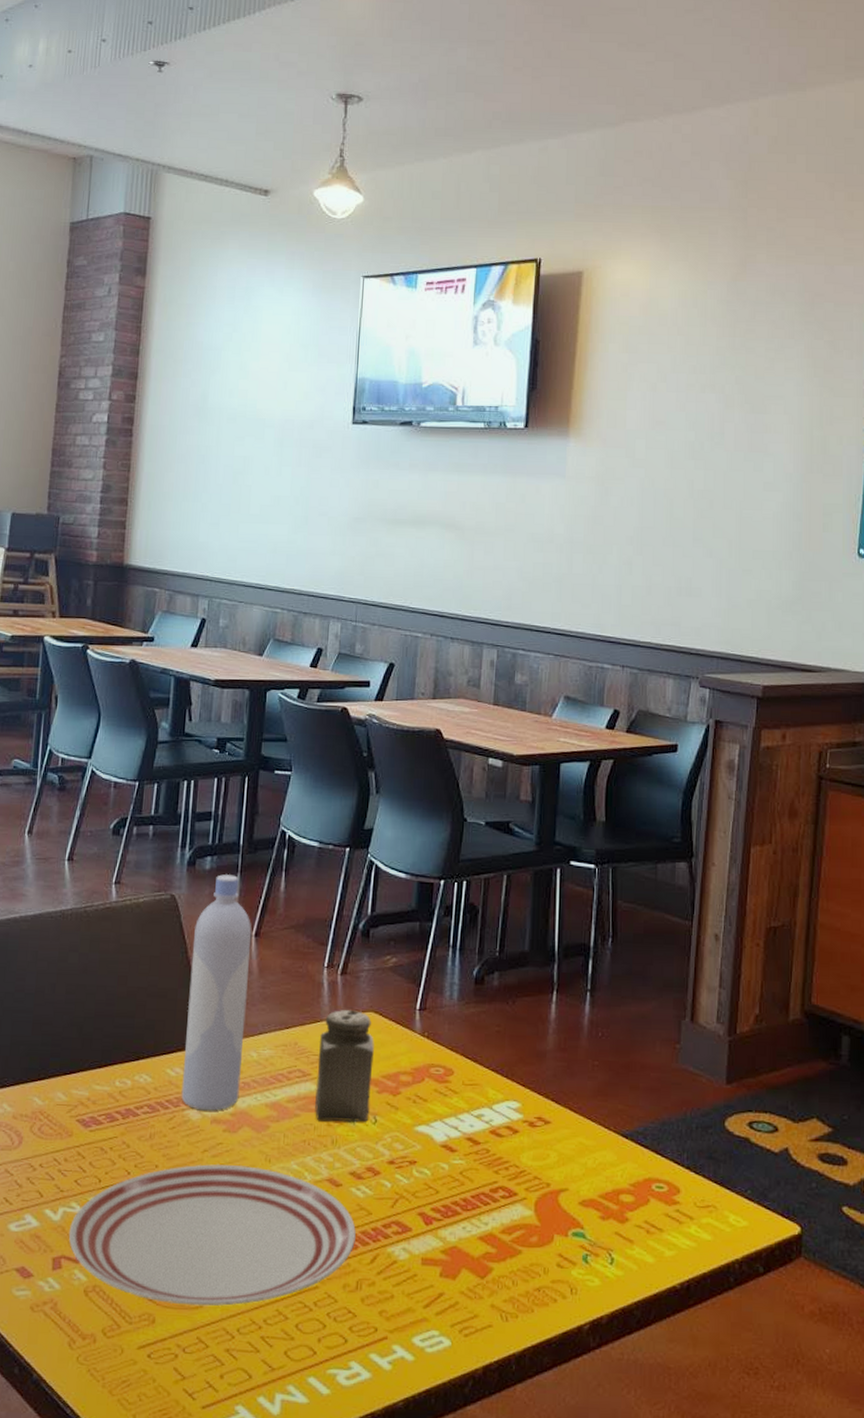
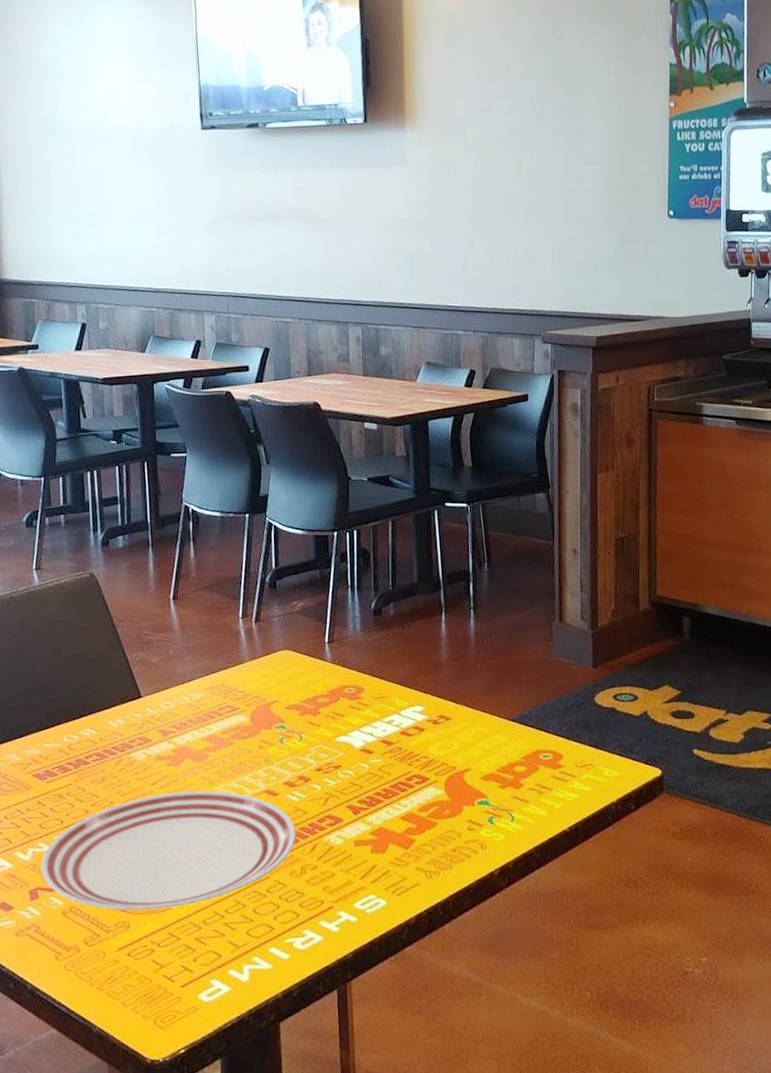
bottle: present [181,874,252,1111] -> none [116,549,178,752]
salt shaker: present [315,1010,374,1122] -> none [243,650,295,745]

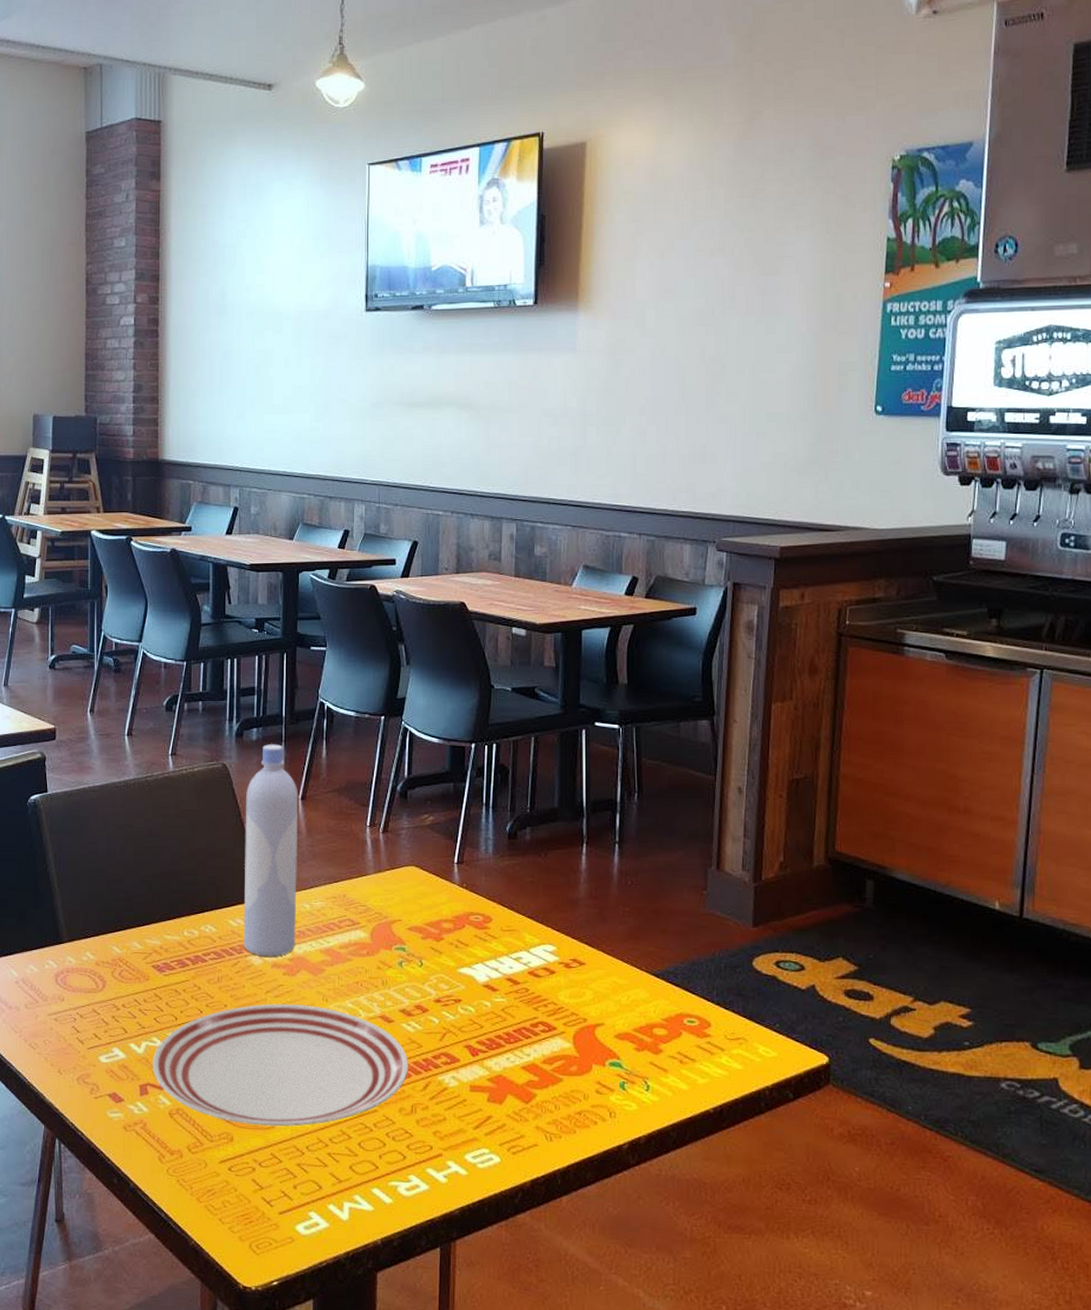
bottle: none [116,549,178,752] -> present [243,744,298,957]

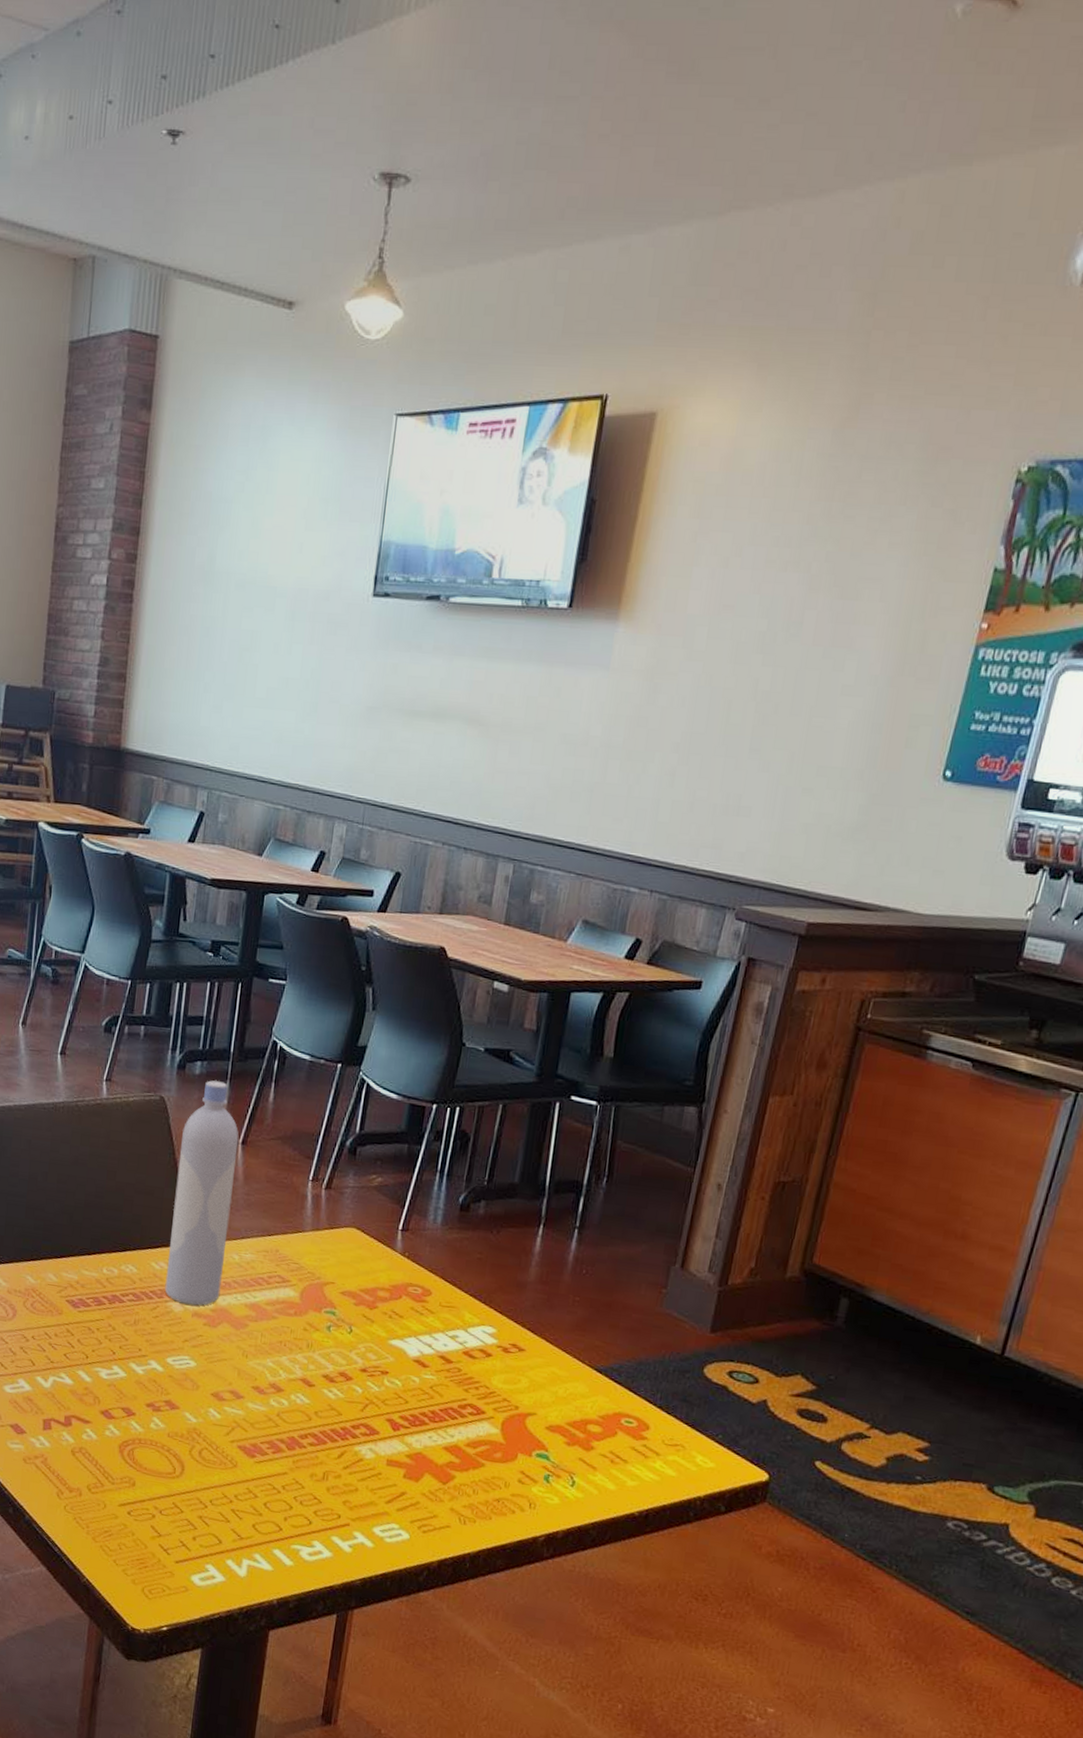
dinner plate: present [152,1003,408,1127] -> none [58,1352,326,1480]

